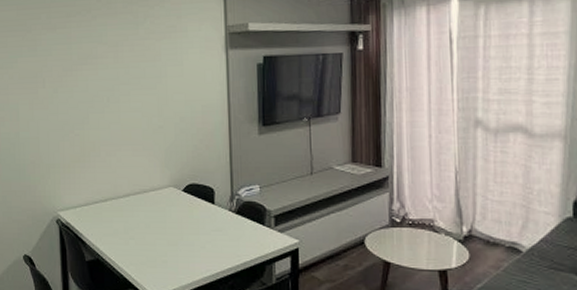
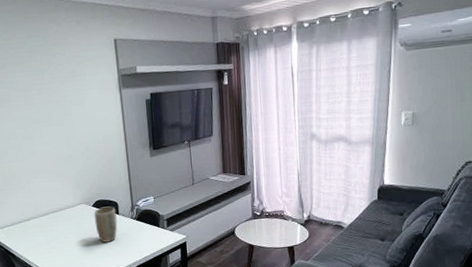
plant pot: none [183,193,212,238] -> present [93,206,118,243]

